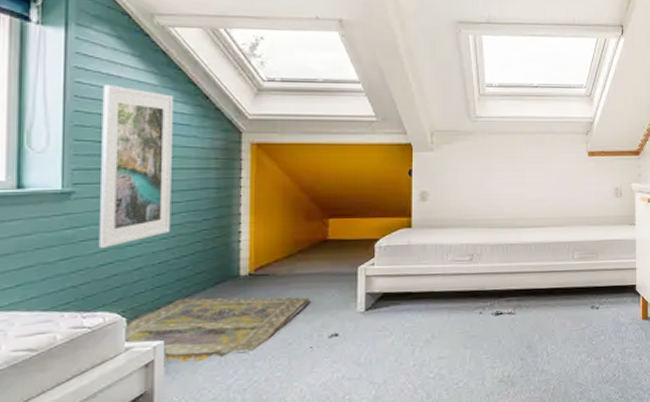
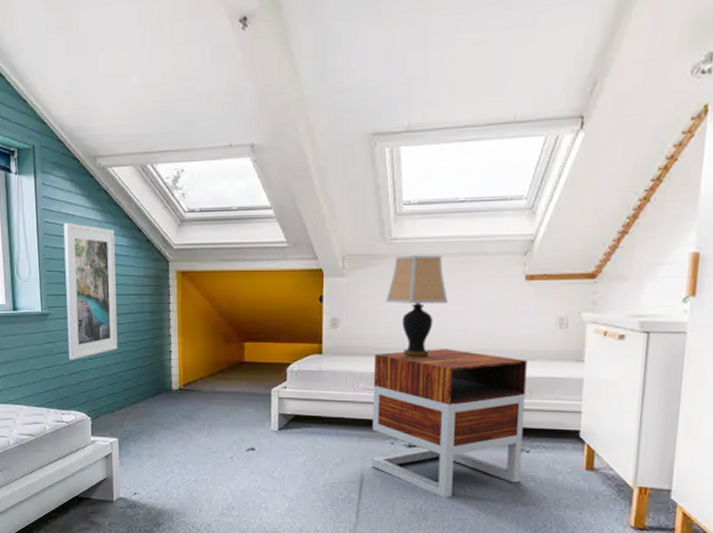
rug: present [123,297,310,363] -> none [89,405,230,459]
nightstand: none [461,218,593,362] -> present [371,349,527,498]
table lamp: none [471,132,527,228] -> present [385,255,448,358]

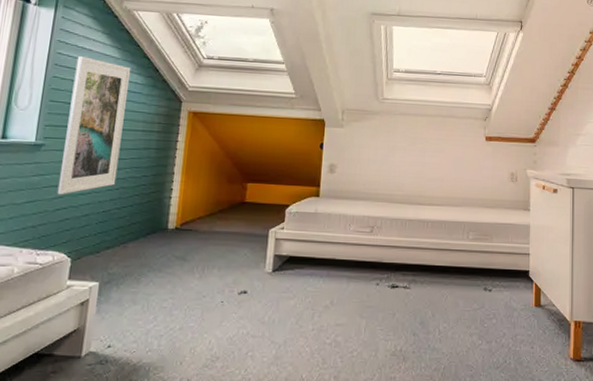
nightstand: present [371,349,527,498] -> none [358,195,488,338]
table lamp: present [385,255,448,358] -> none [376,113,427,204]

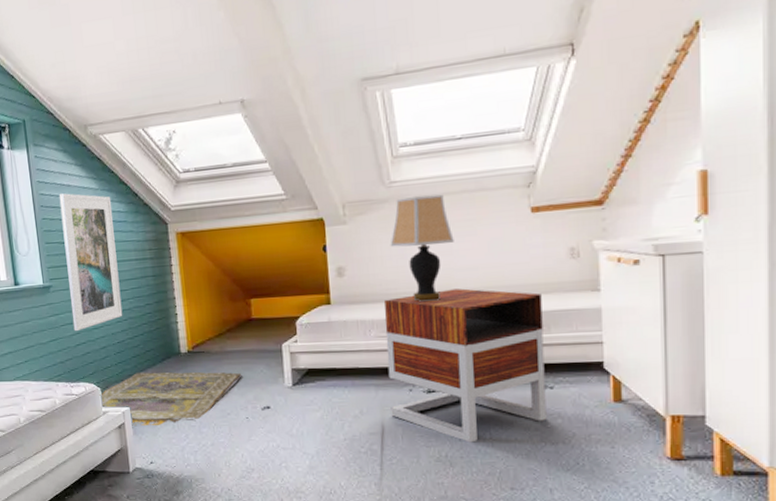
rug: none [67,245,226,305] -> present [99,371,242,426]
nightstand: none [358,195,488,338] -> present [384,288,547,443]
table lamp: none [376,113,427,204] -> present [390,194,454,302]

